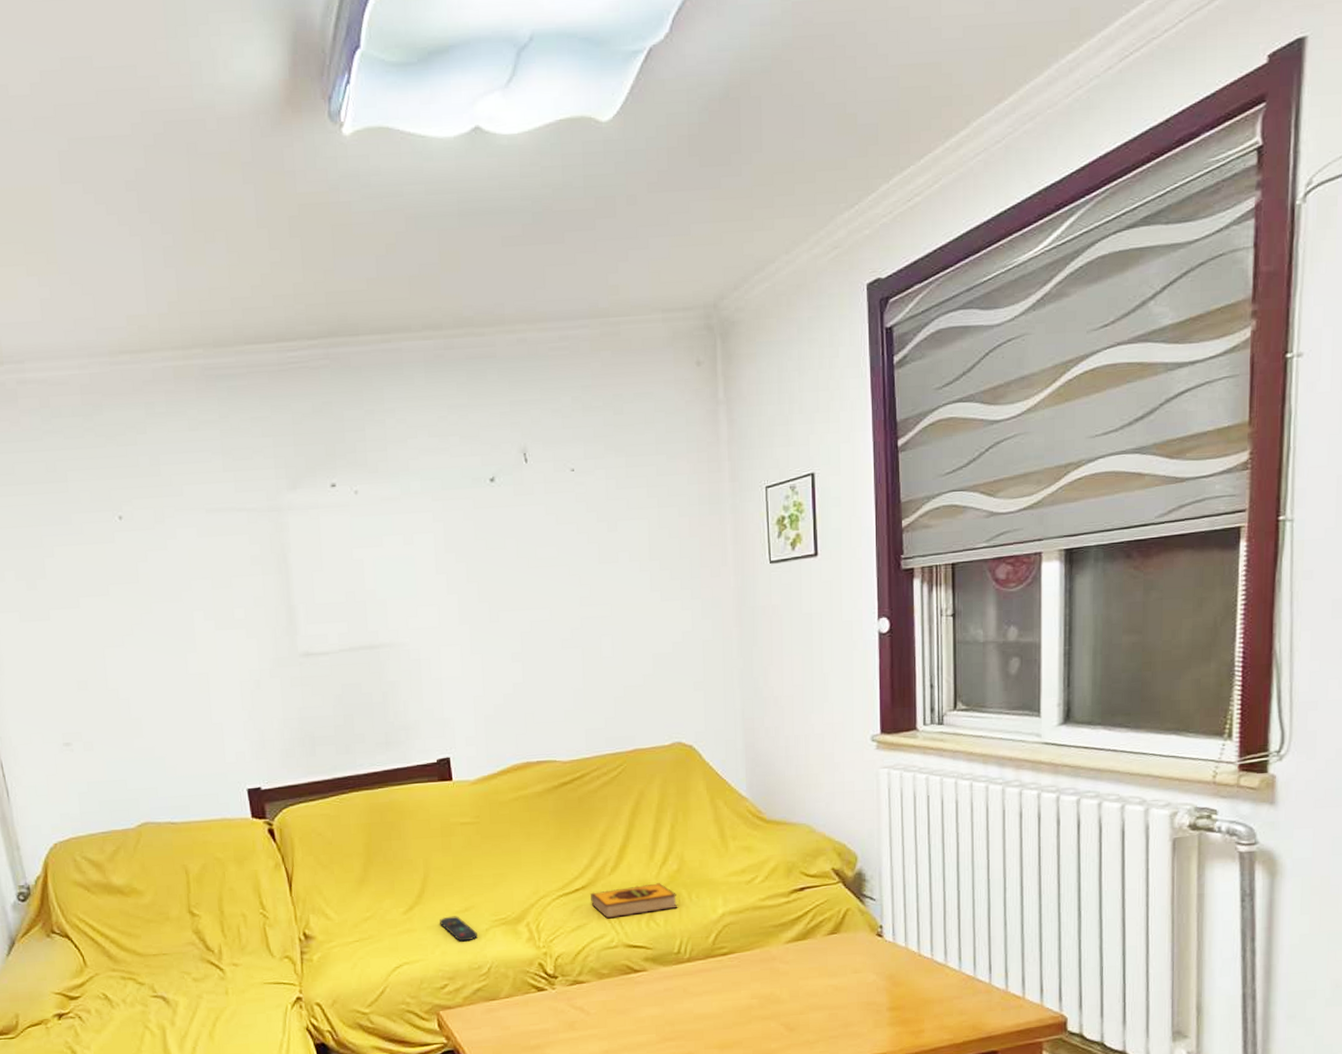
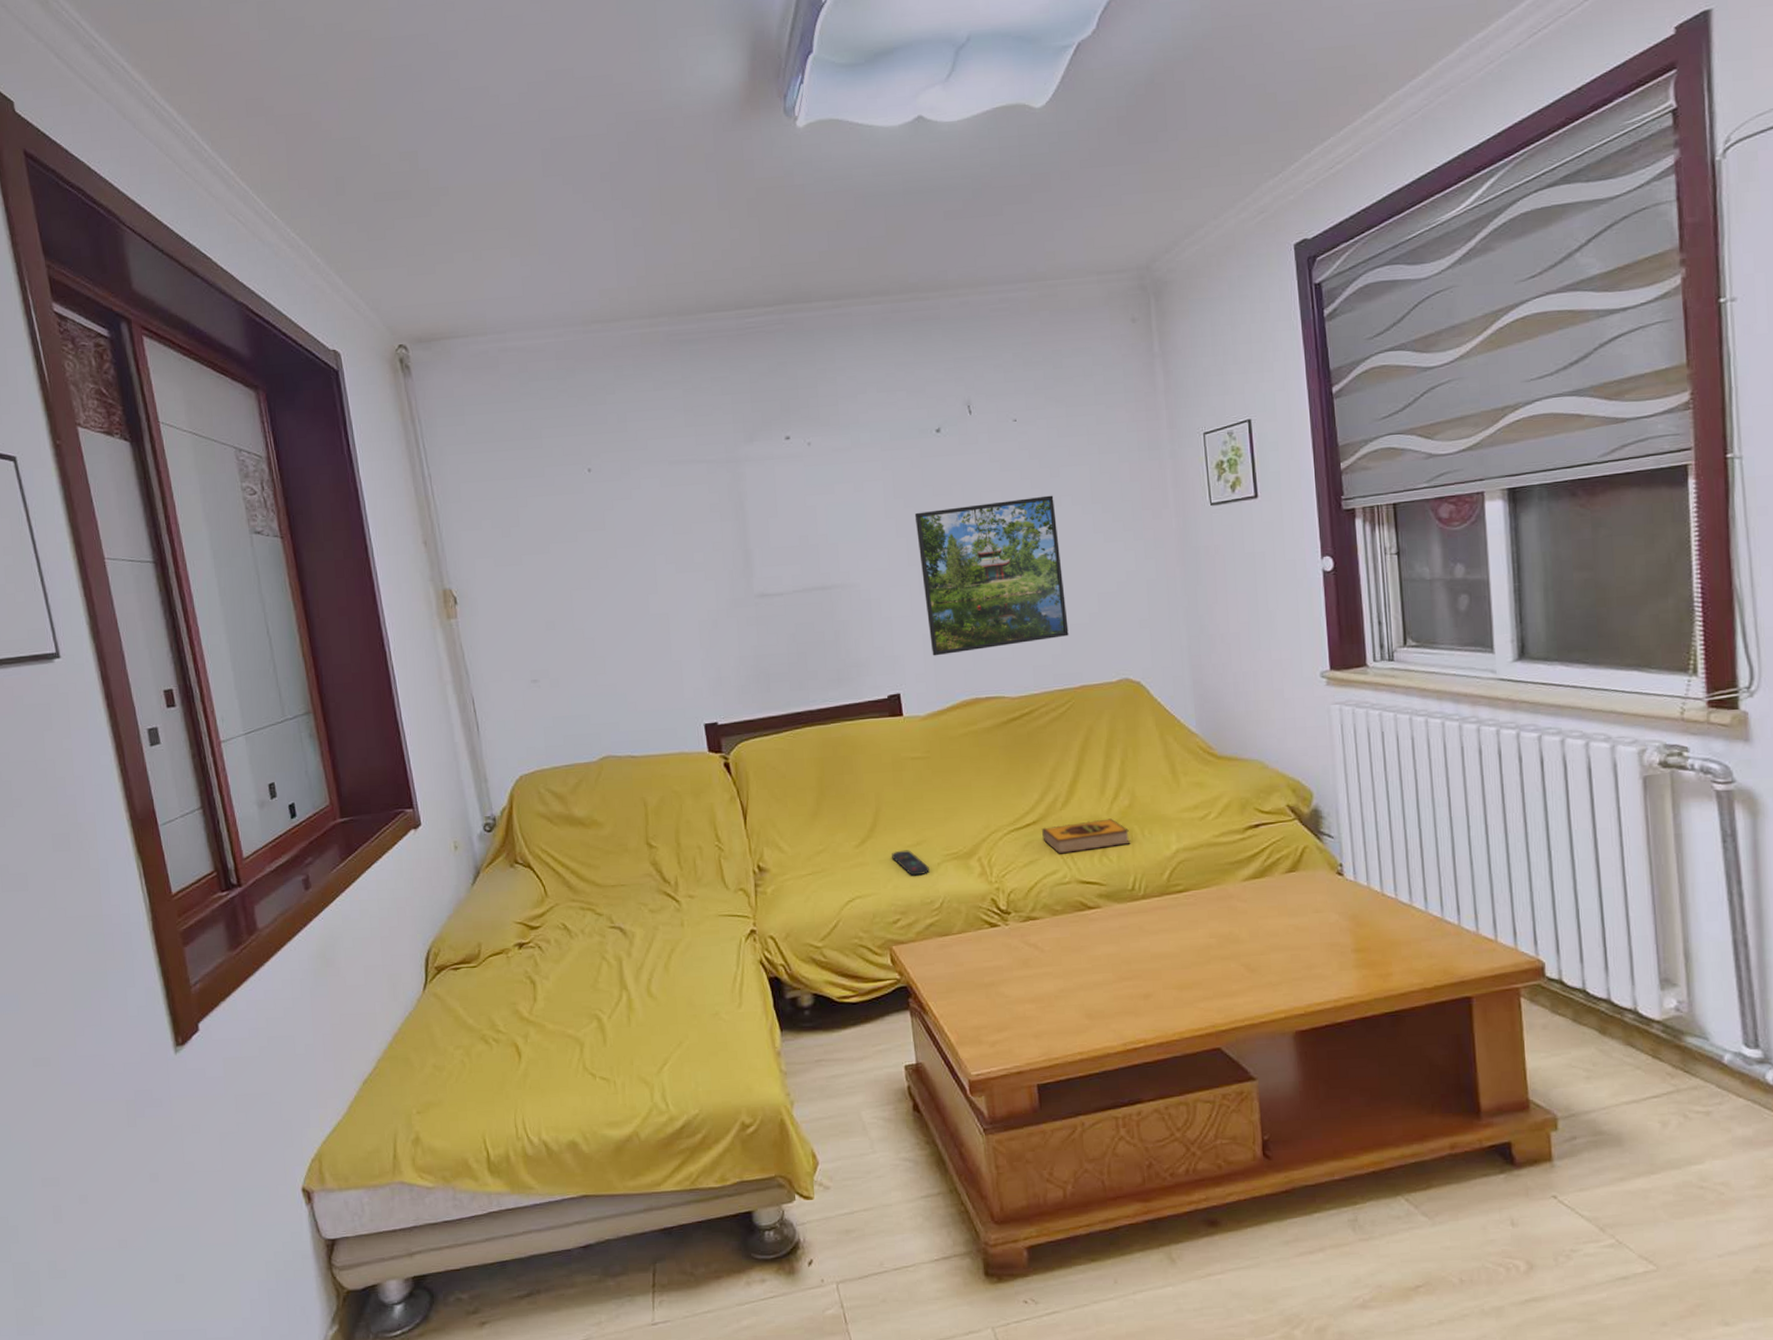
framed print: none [466,551,623,719] -> present [914,495,1069,656]

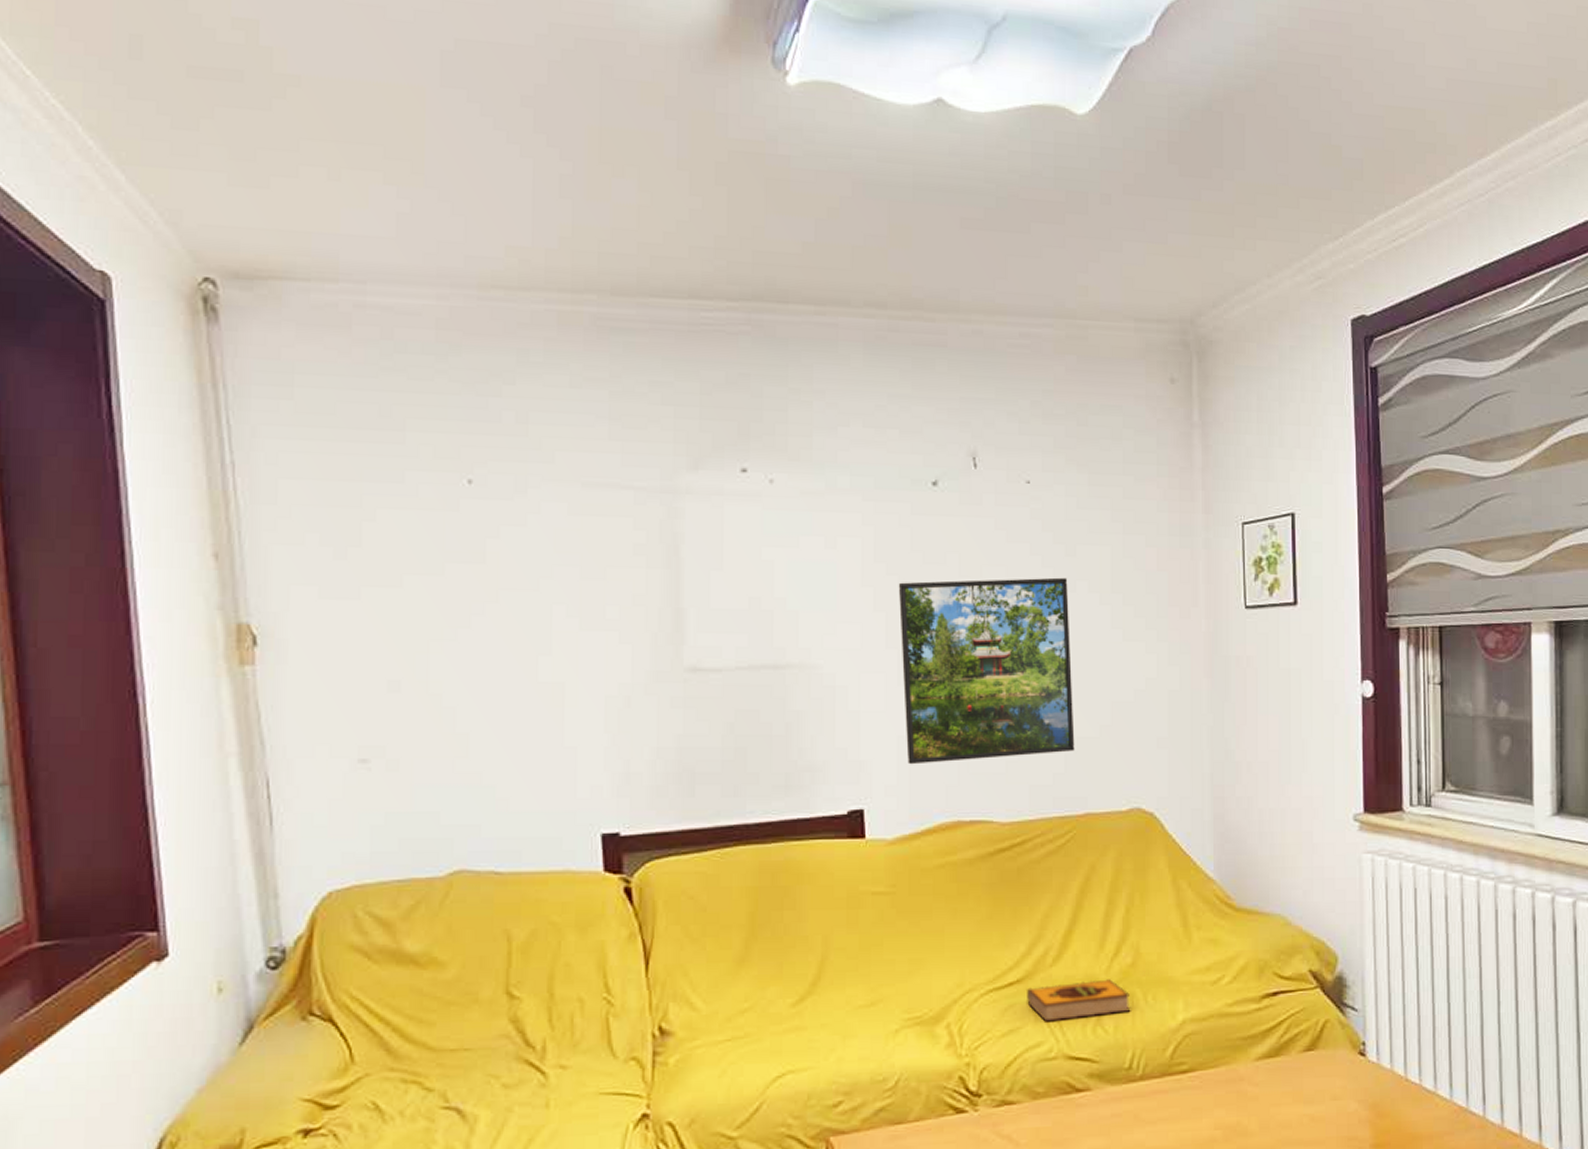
remote control: present [892,850,930,876] -> none [838,1011,884,1046]

